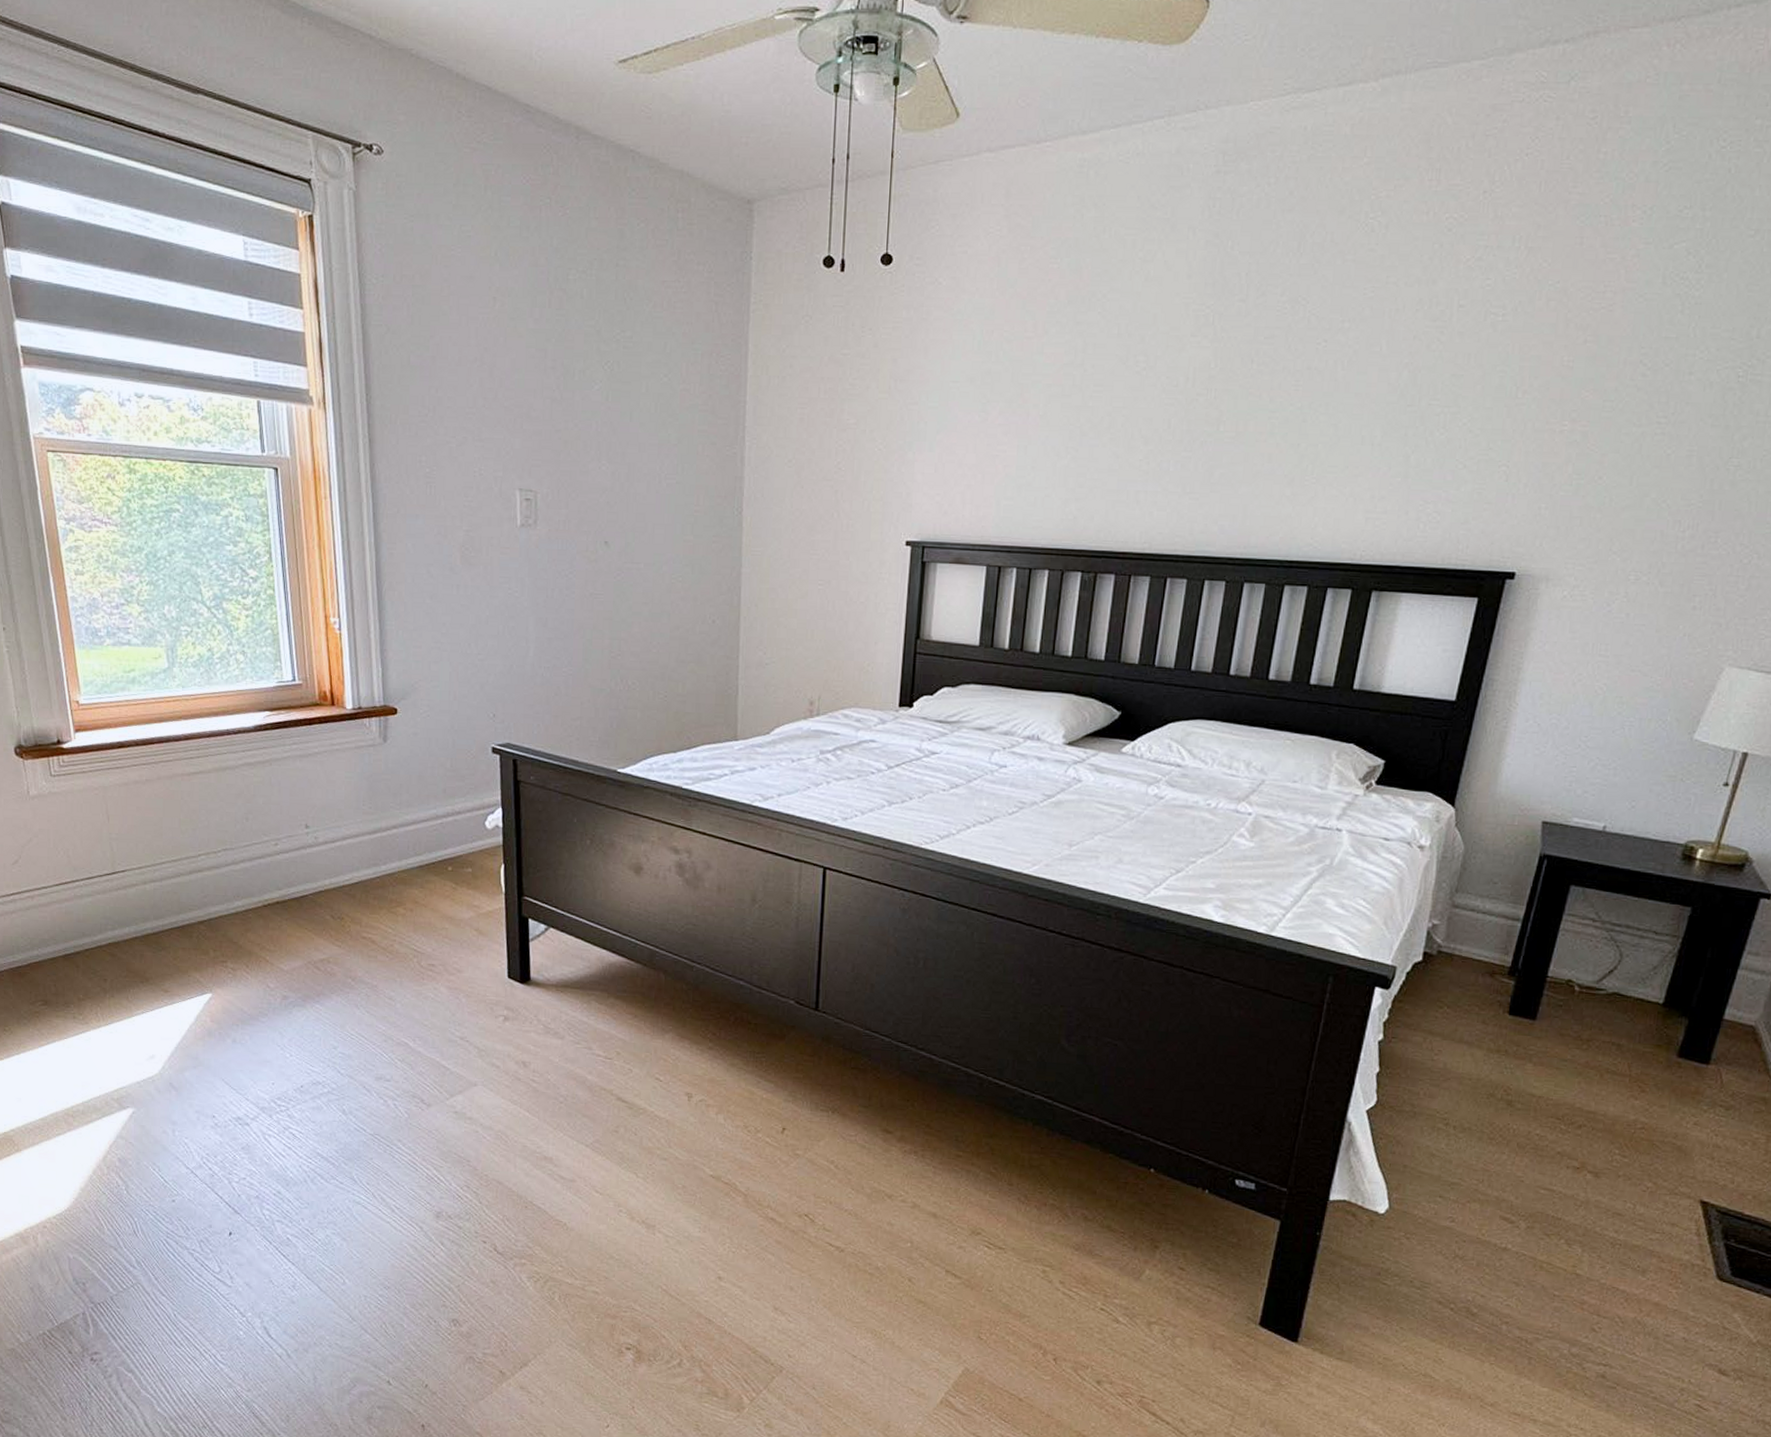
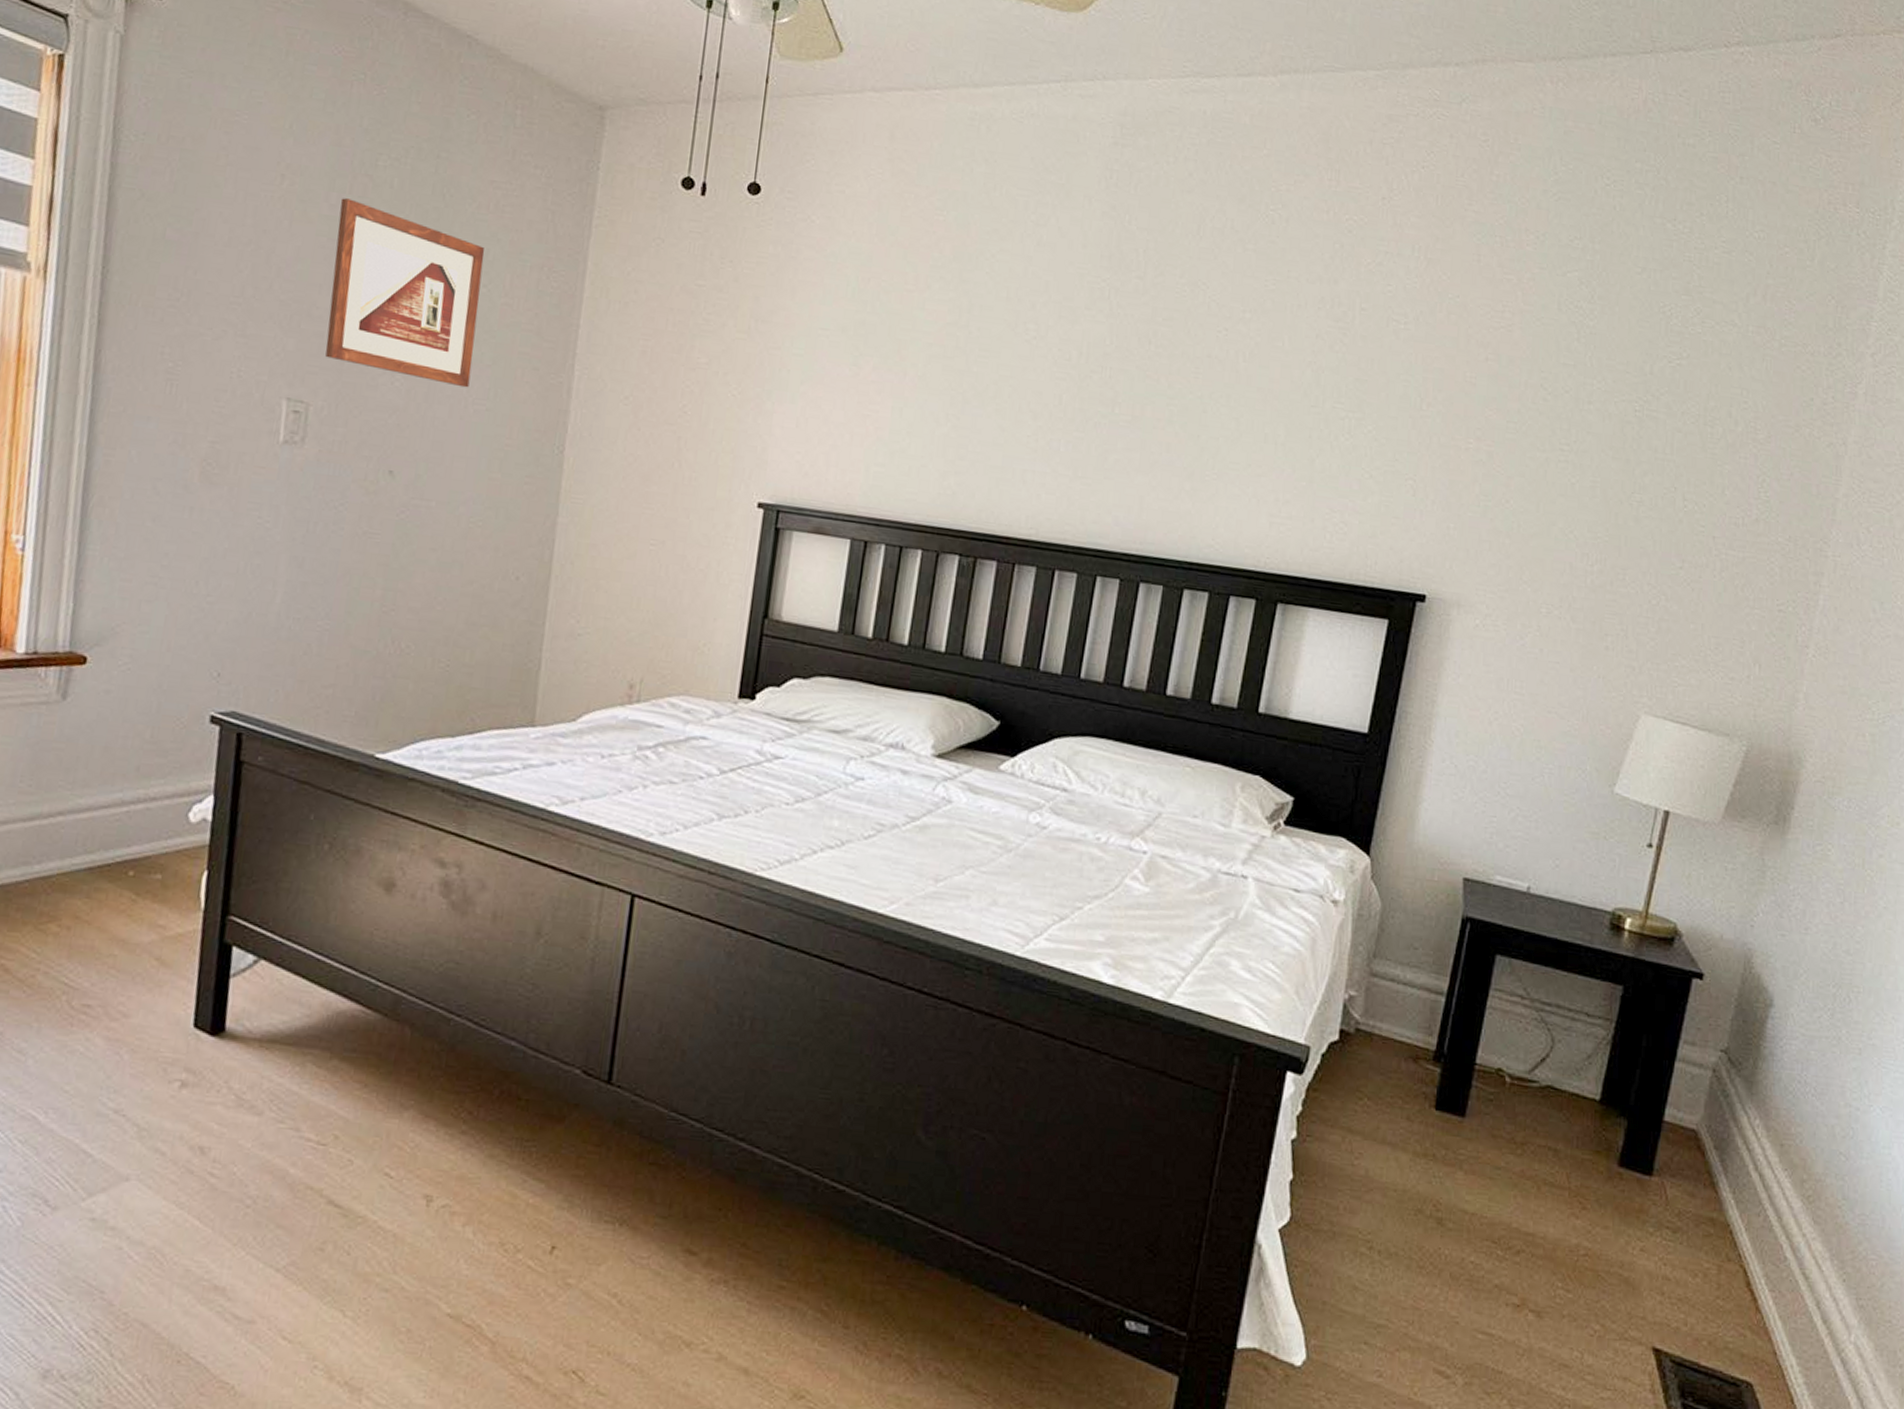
picture frame: none [542,312,663,466] -> present [325,198,485,388]

